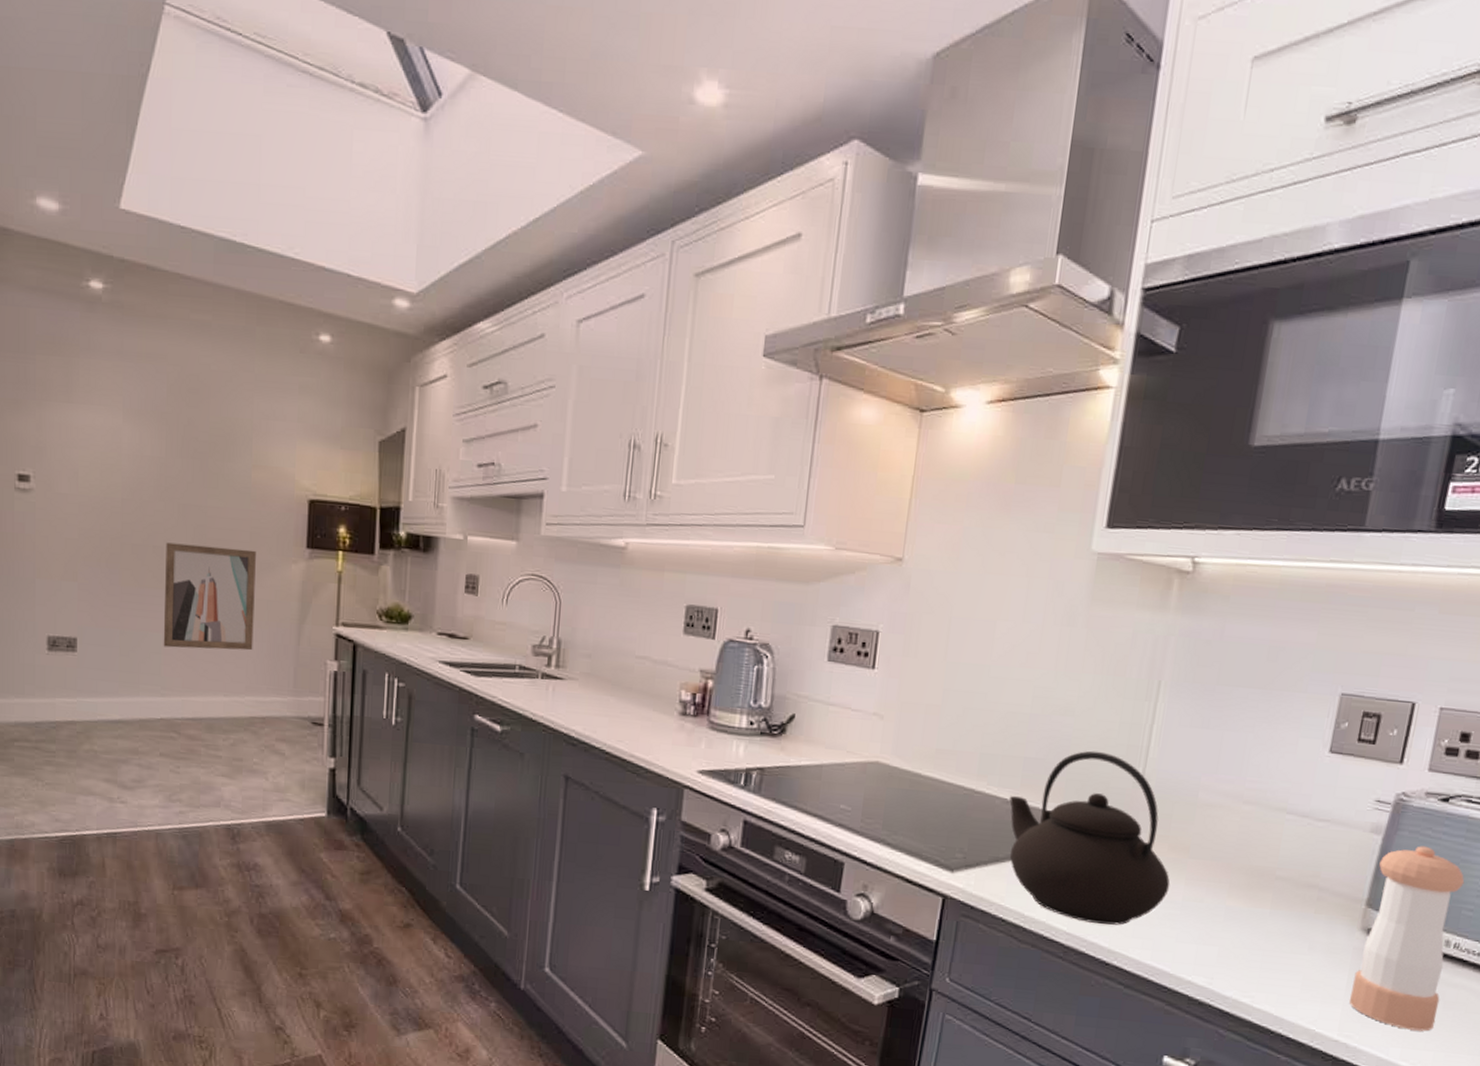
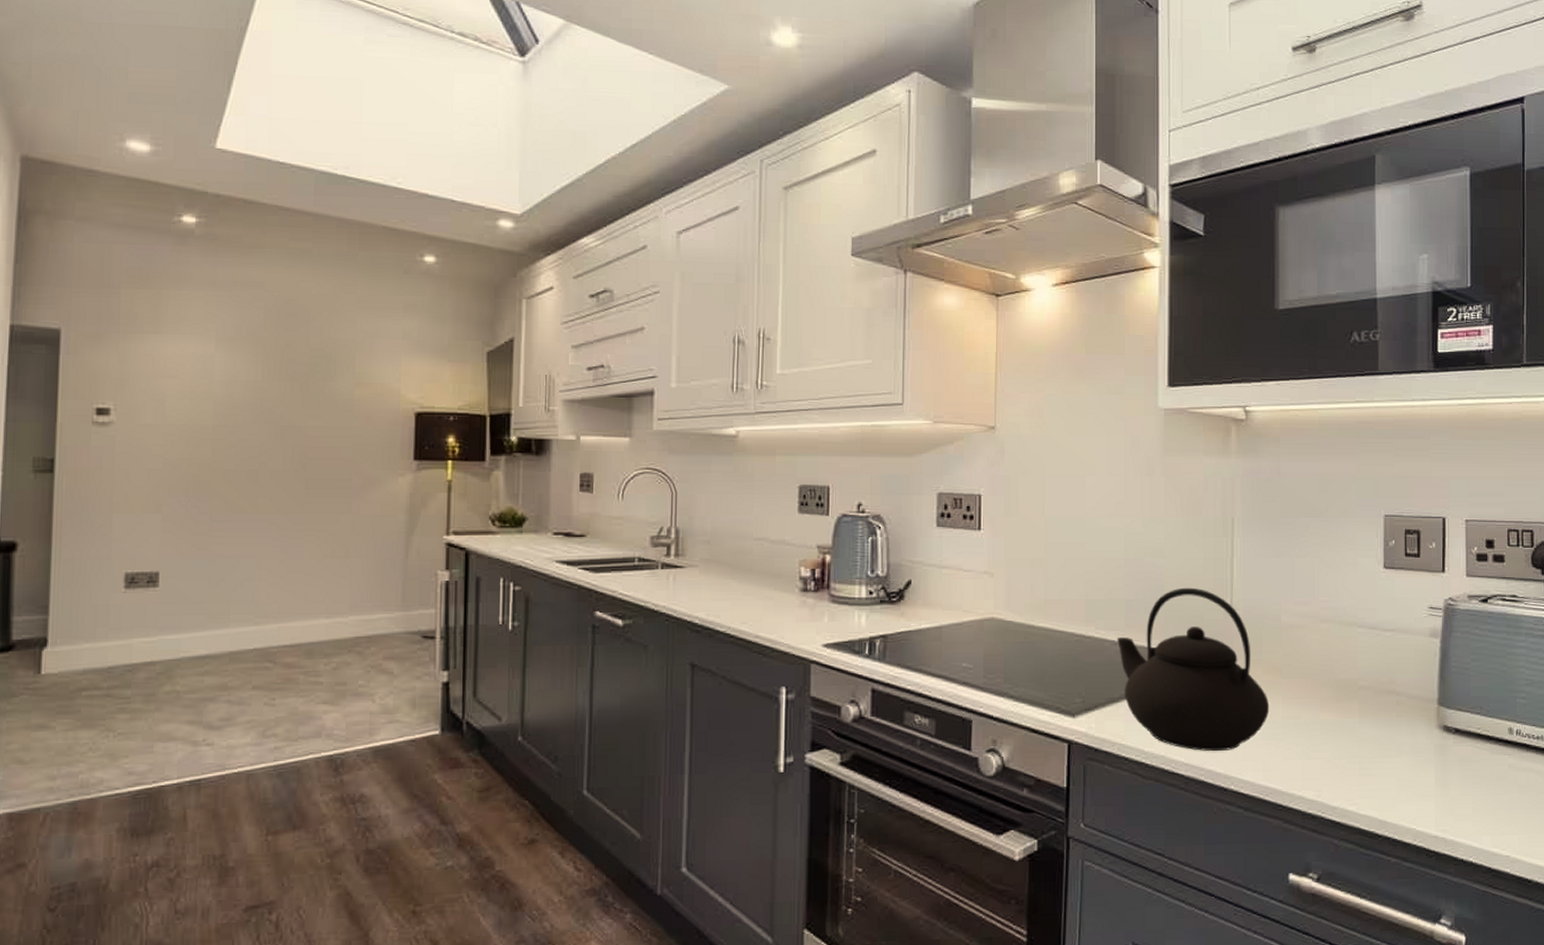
wall art: present [163,542,256,651] -> none [257,465,360,573]
pepper shaker: present [1349,846,1465,1032] -> none [1440,644,1515,817]

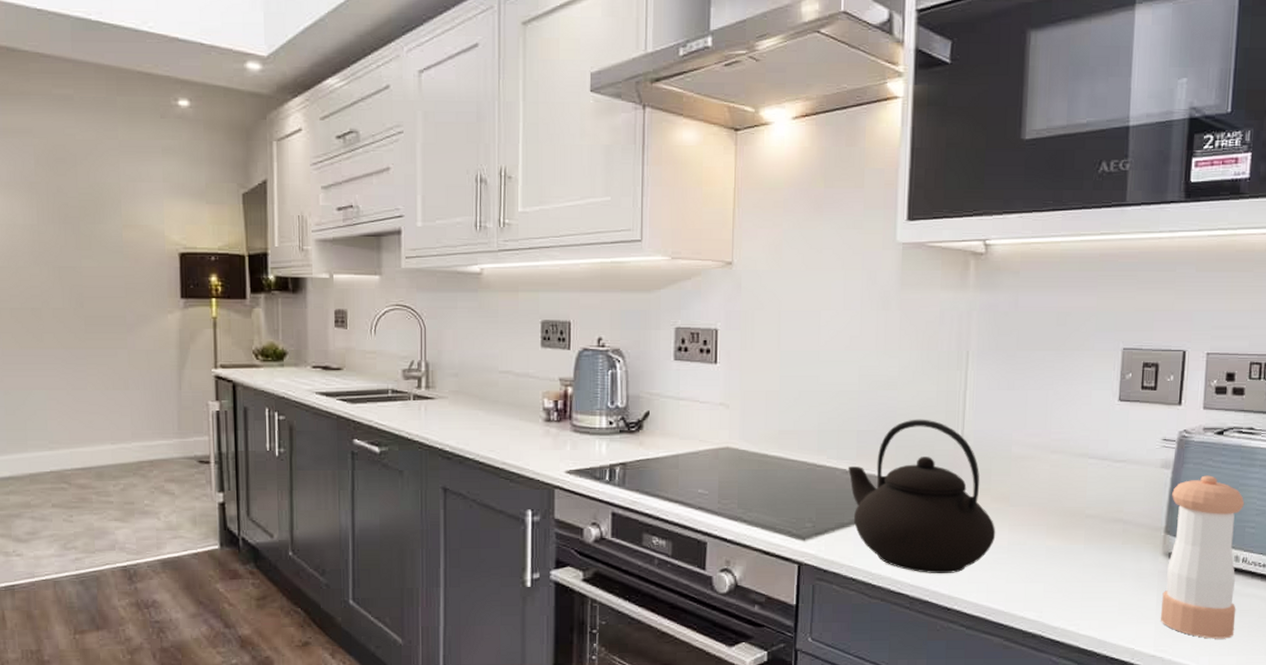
pepper shaker: none [1440,644,1515,817] -> present [1161,475,1245,639]

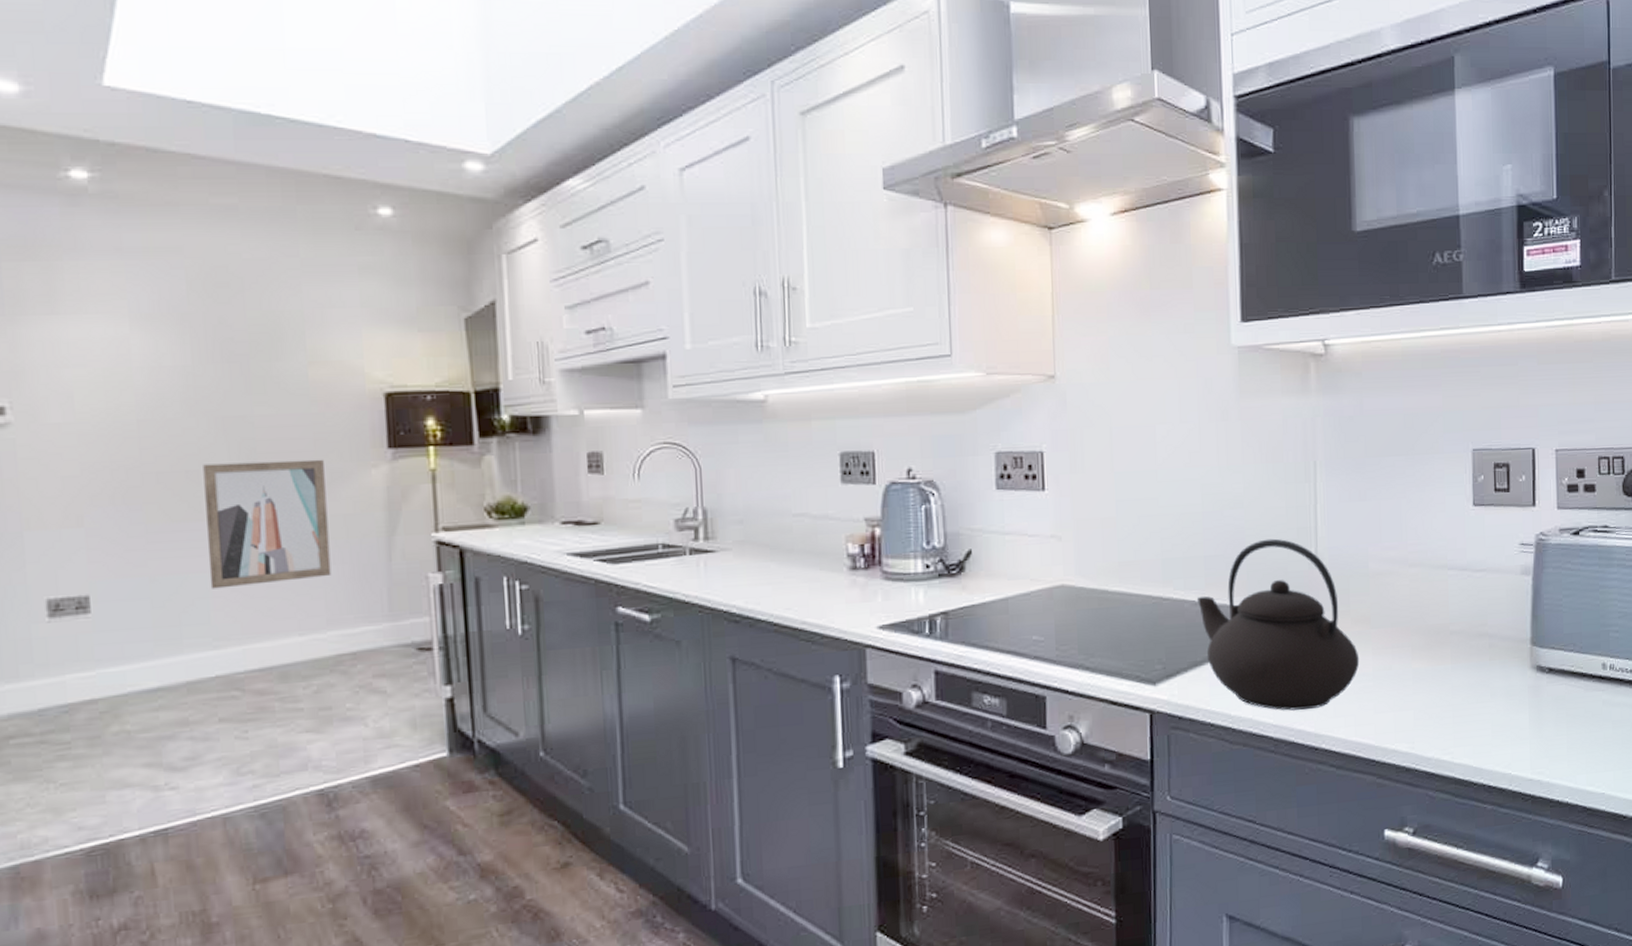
wall art: none [44,304,136,403] -> present [203,459,332,589]
pepper shaker: present [1161,475,1245,639] -> none [1534,579,1609,755]

